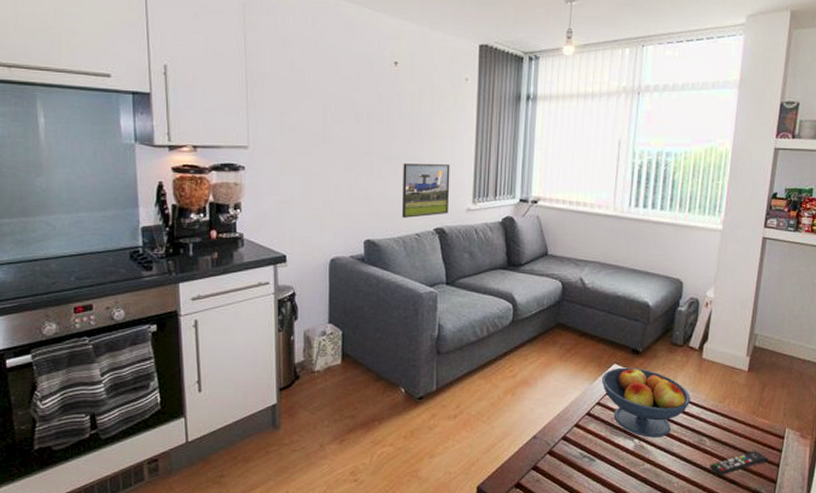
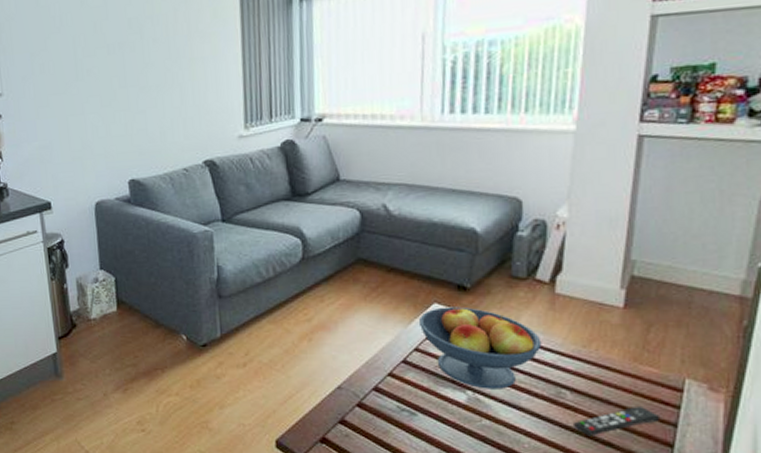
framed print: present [402,163,450,218] -> none [162,88,218,152]

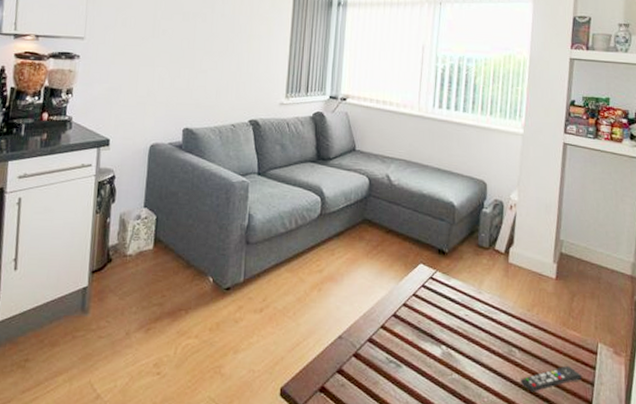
fruit bowl: present [418,306,542,389] -> none [407,268,499,345]

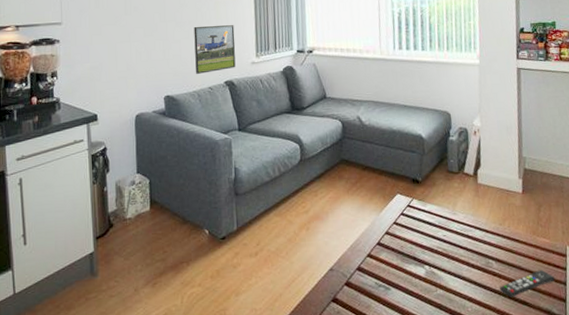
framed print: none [220,58,266,109] -> present [194,25,236,74]

